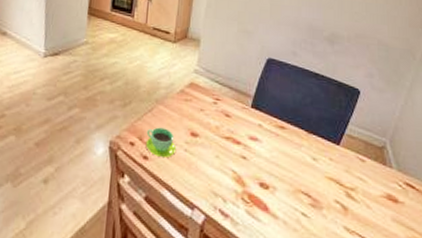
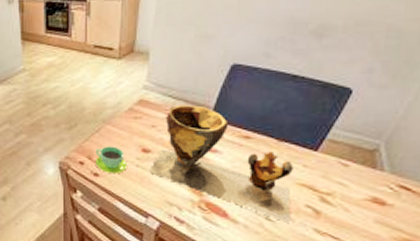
clay pot: none [196,91,324,219] -> present [149,105,294,223]

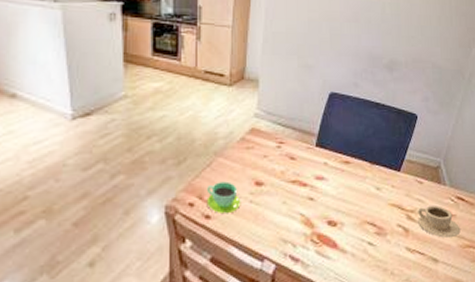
clay pot: present [149,105,294,223] -> none [263,132,388,245]
cup: none [335,191,398,227] -> present [418,206,461,238]

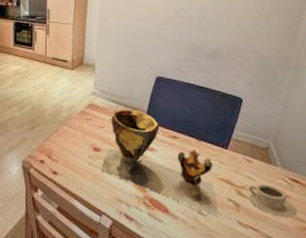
cup: present [206,181,241,215] -> none [54,145,82,172]
clay pot: none [263,132,388,245] -> present [100,109,219,216]

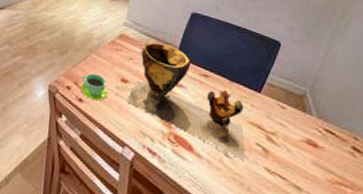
cup: none [54,145,82,172] -> present [80,73,109,101]
cup: present [248,184,298,217] -> none [279,131,330,170]

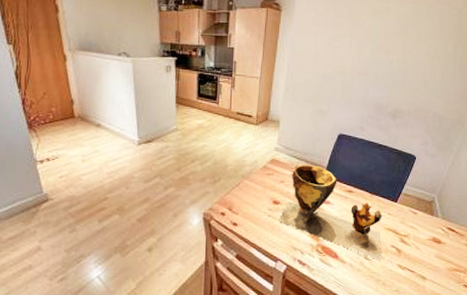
cup: present [80,73,109,101] -> none [234,198,261,224]

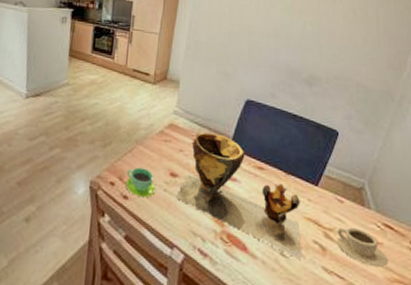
cup: none [234,198,261,224] -> present [125,167,156,198]
cup: none [410,233,449,260] -> present [337,227,388,267]

